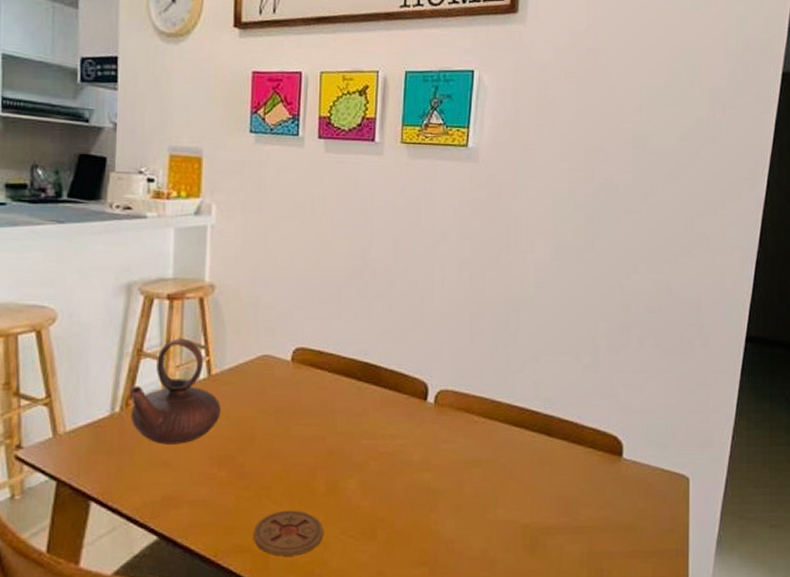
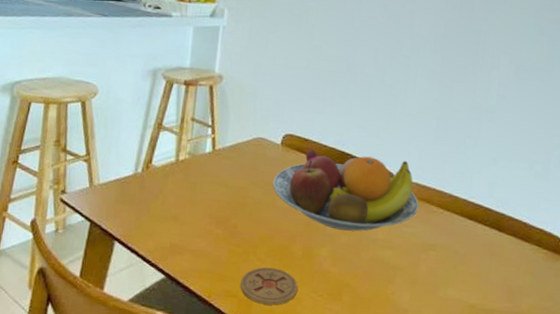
teapot: present [130,338,221,444] -> none [150,117,221,204]
fruit bowl: none [284,363,457,455] -> present [272,149,419,232]

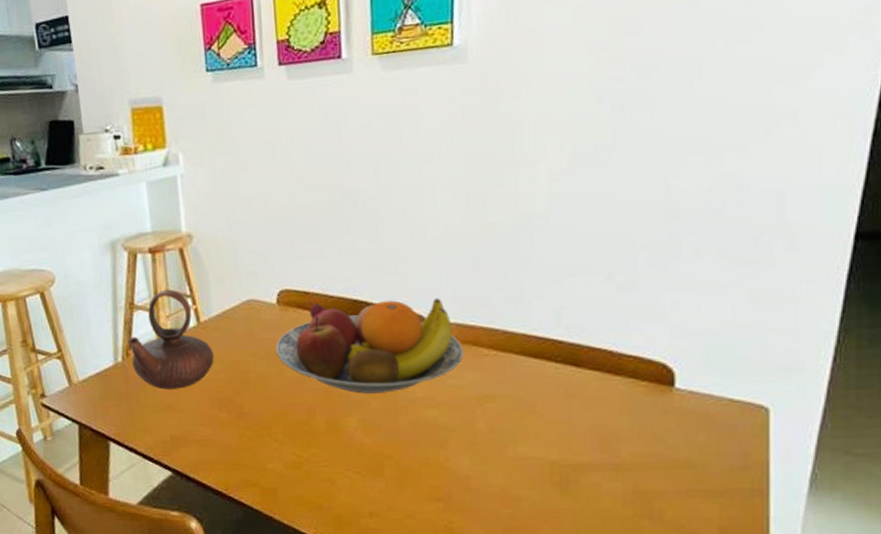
teapot: none [150,117,221,204] -> present [129,289,214,390]
coaster: present [241,267,298,306] -> none [260,448,328,491]

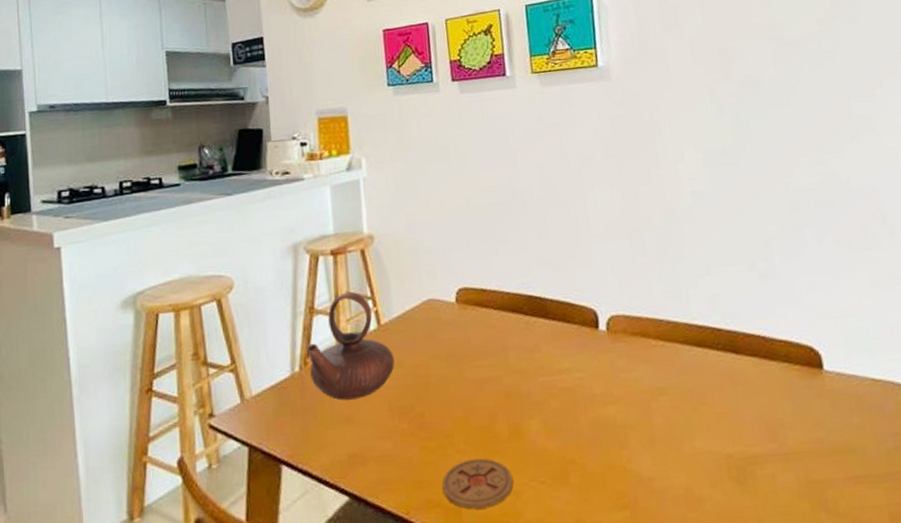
coaster: none [260,448,328,491] -> present [442,458,513,510]
fruit bowl: present [275,297,463,394] -> none [455,290,634,393]

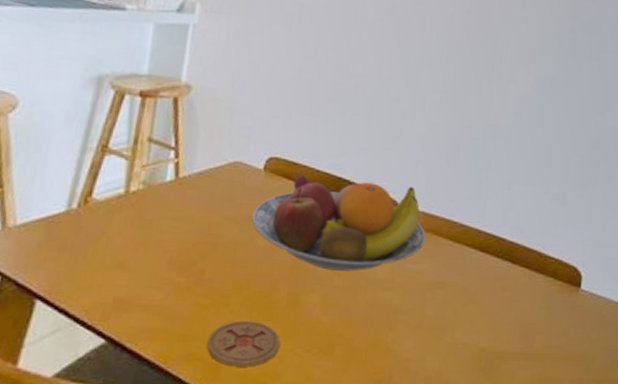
teapot: present [307,291,395,401] -> none [88,137,186,246]
fruit bowl: none [455,290,634,393] -> present [252,174,426,271]

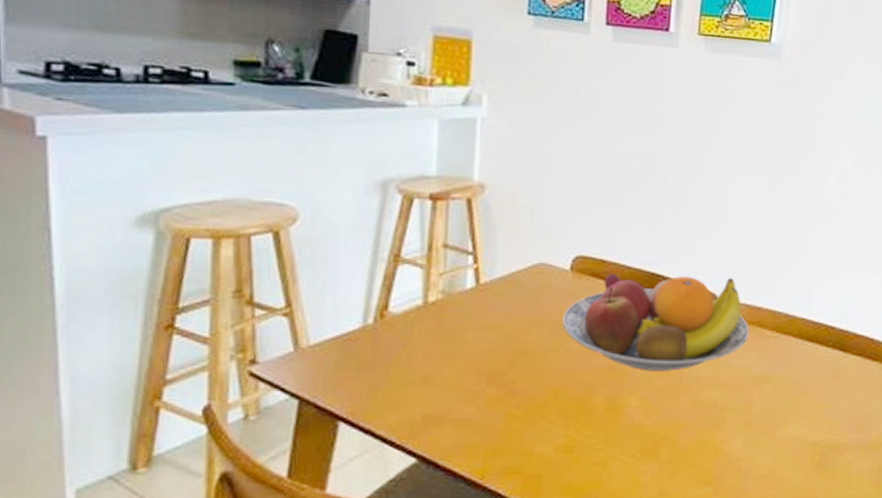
coaster: present [207,320,280,367] -> none [525,429,602,478]

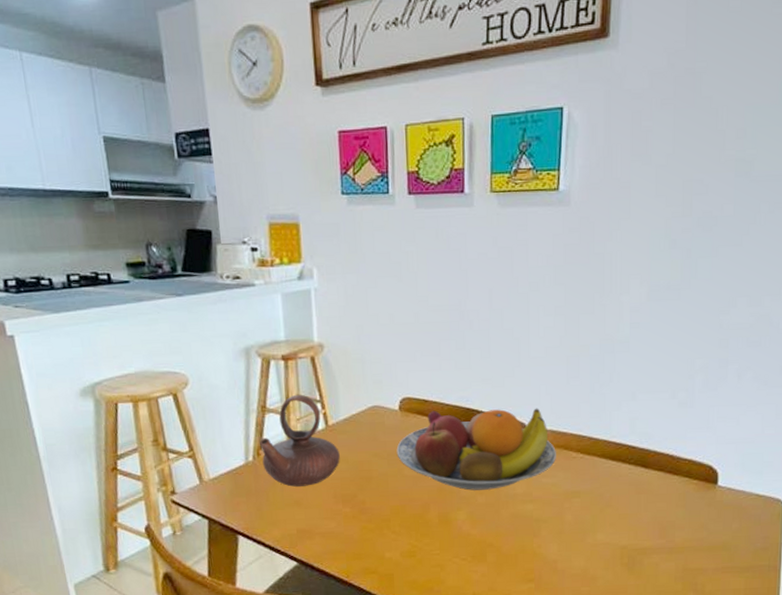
teapot: none [386,243,490,359] -> present [260,394,340,487]

